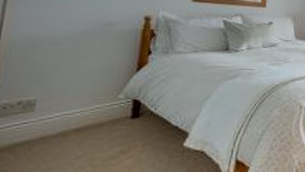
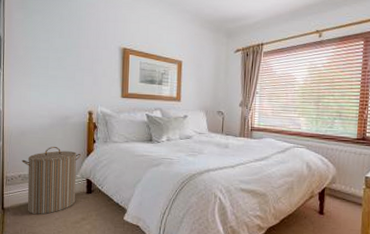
laundry hamper: none [26,61,129,155] -> present [22,147,82,215]

